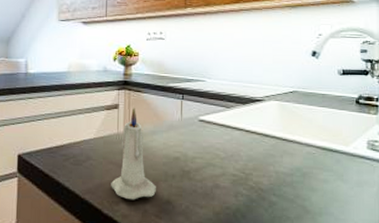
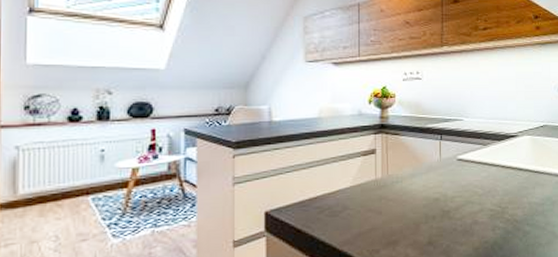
candle: present [111,107,156,200] -> none [370,151,417,246]

